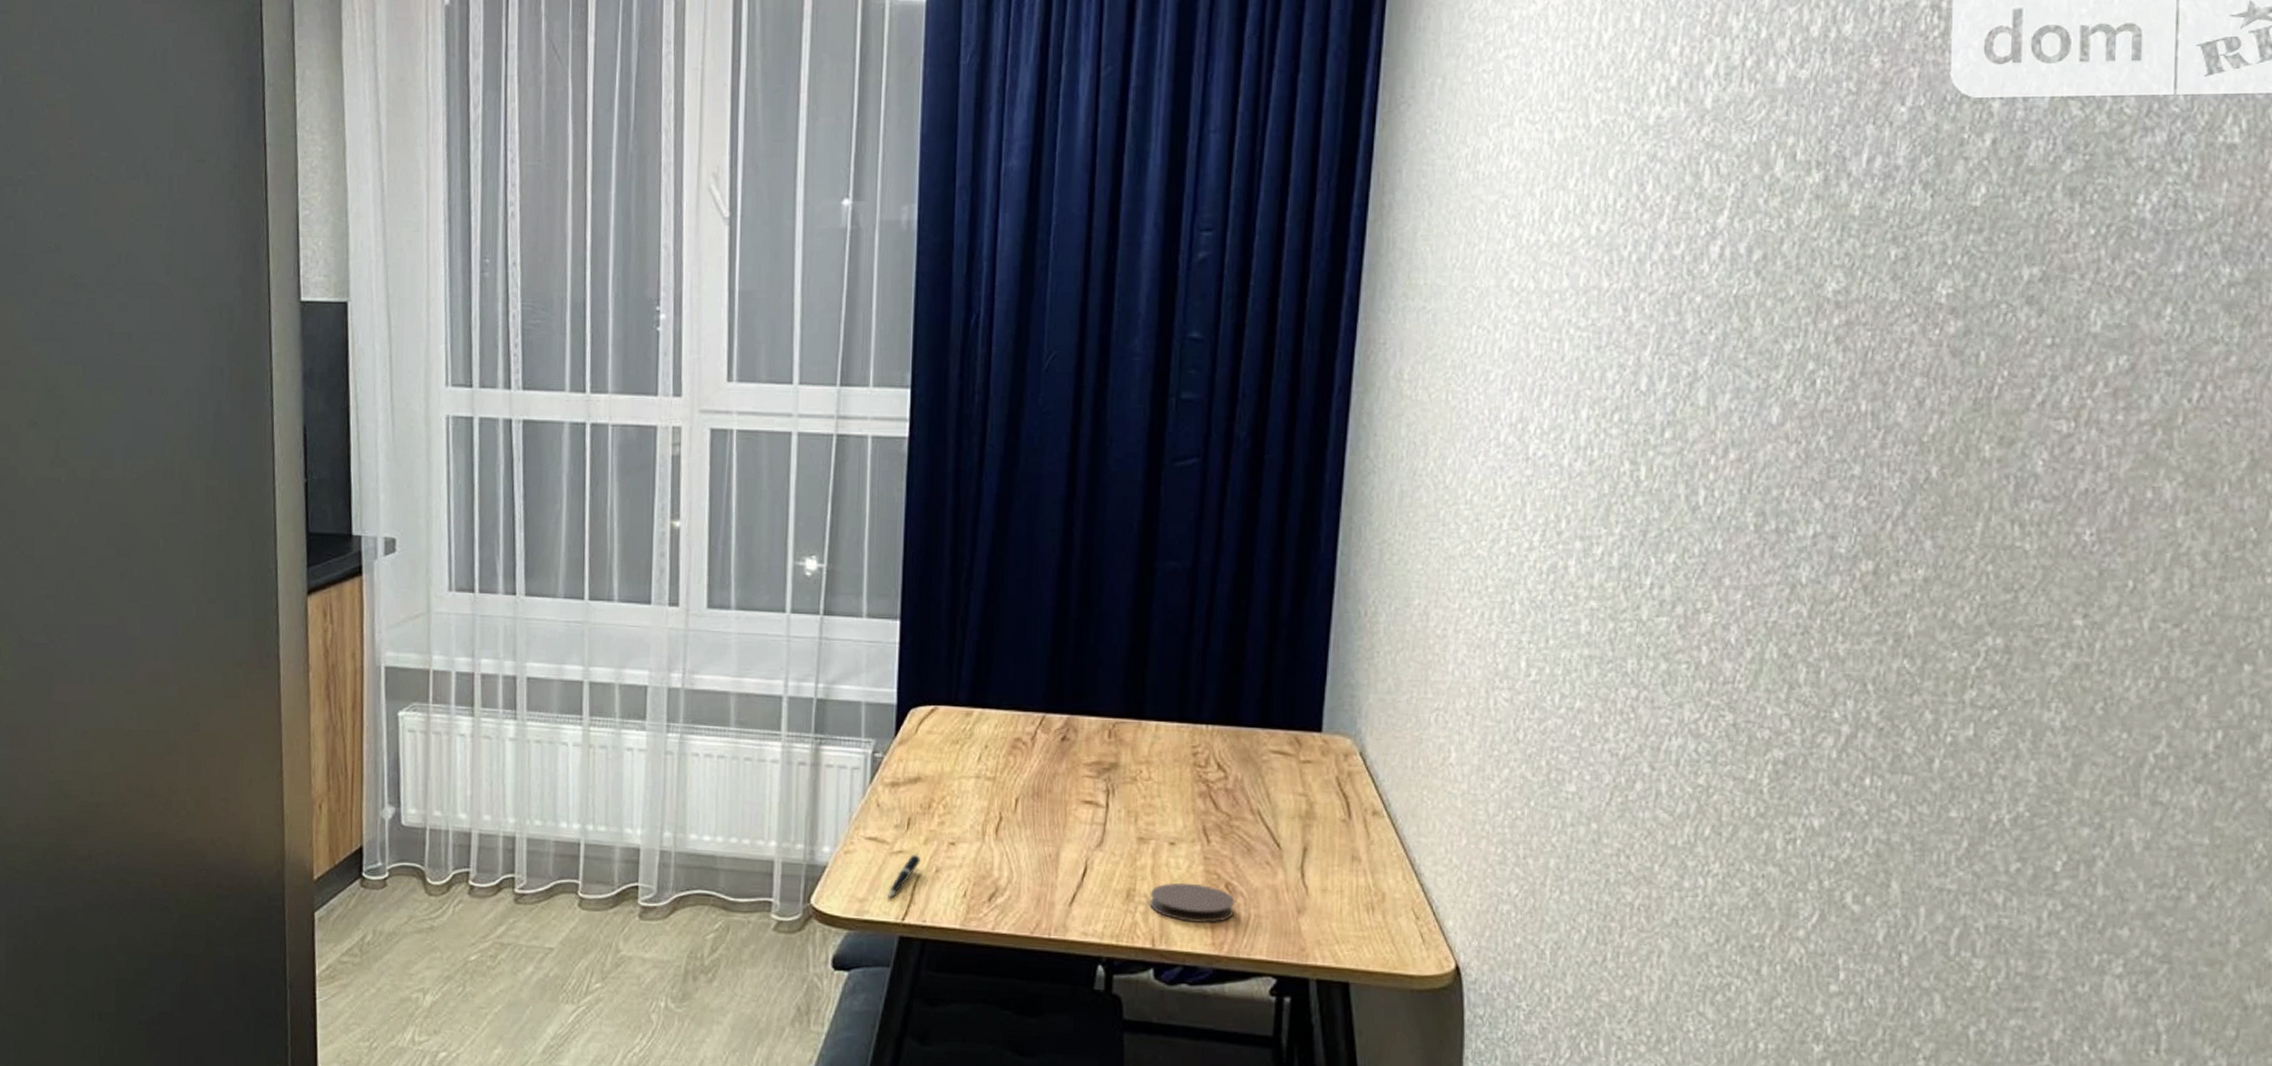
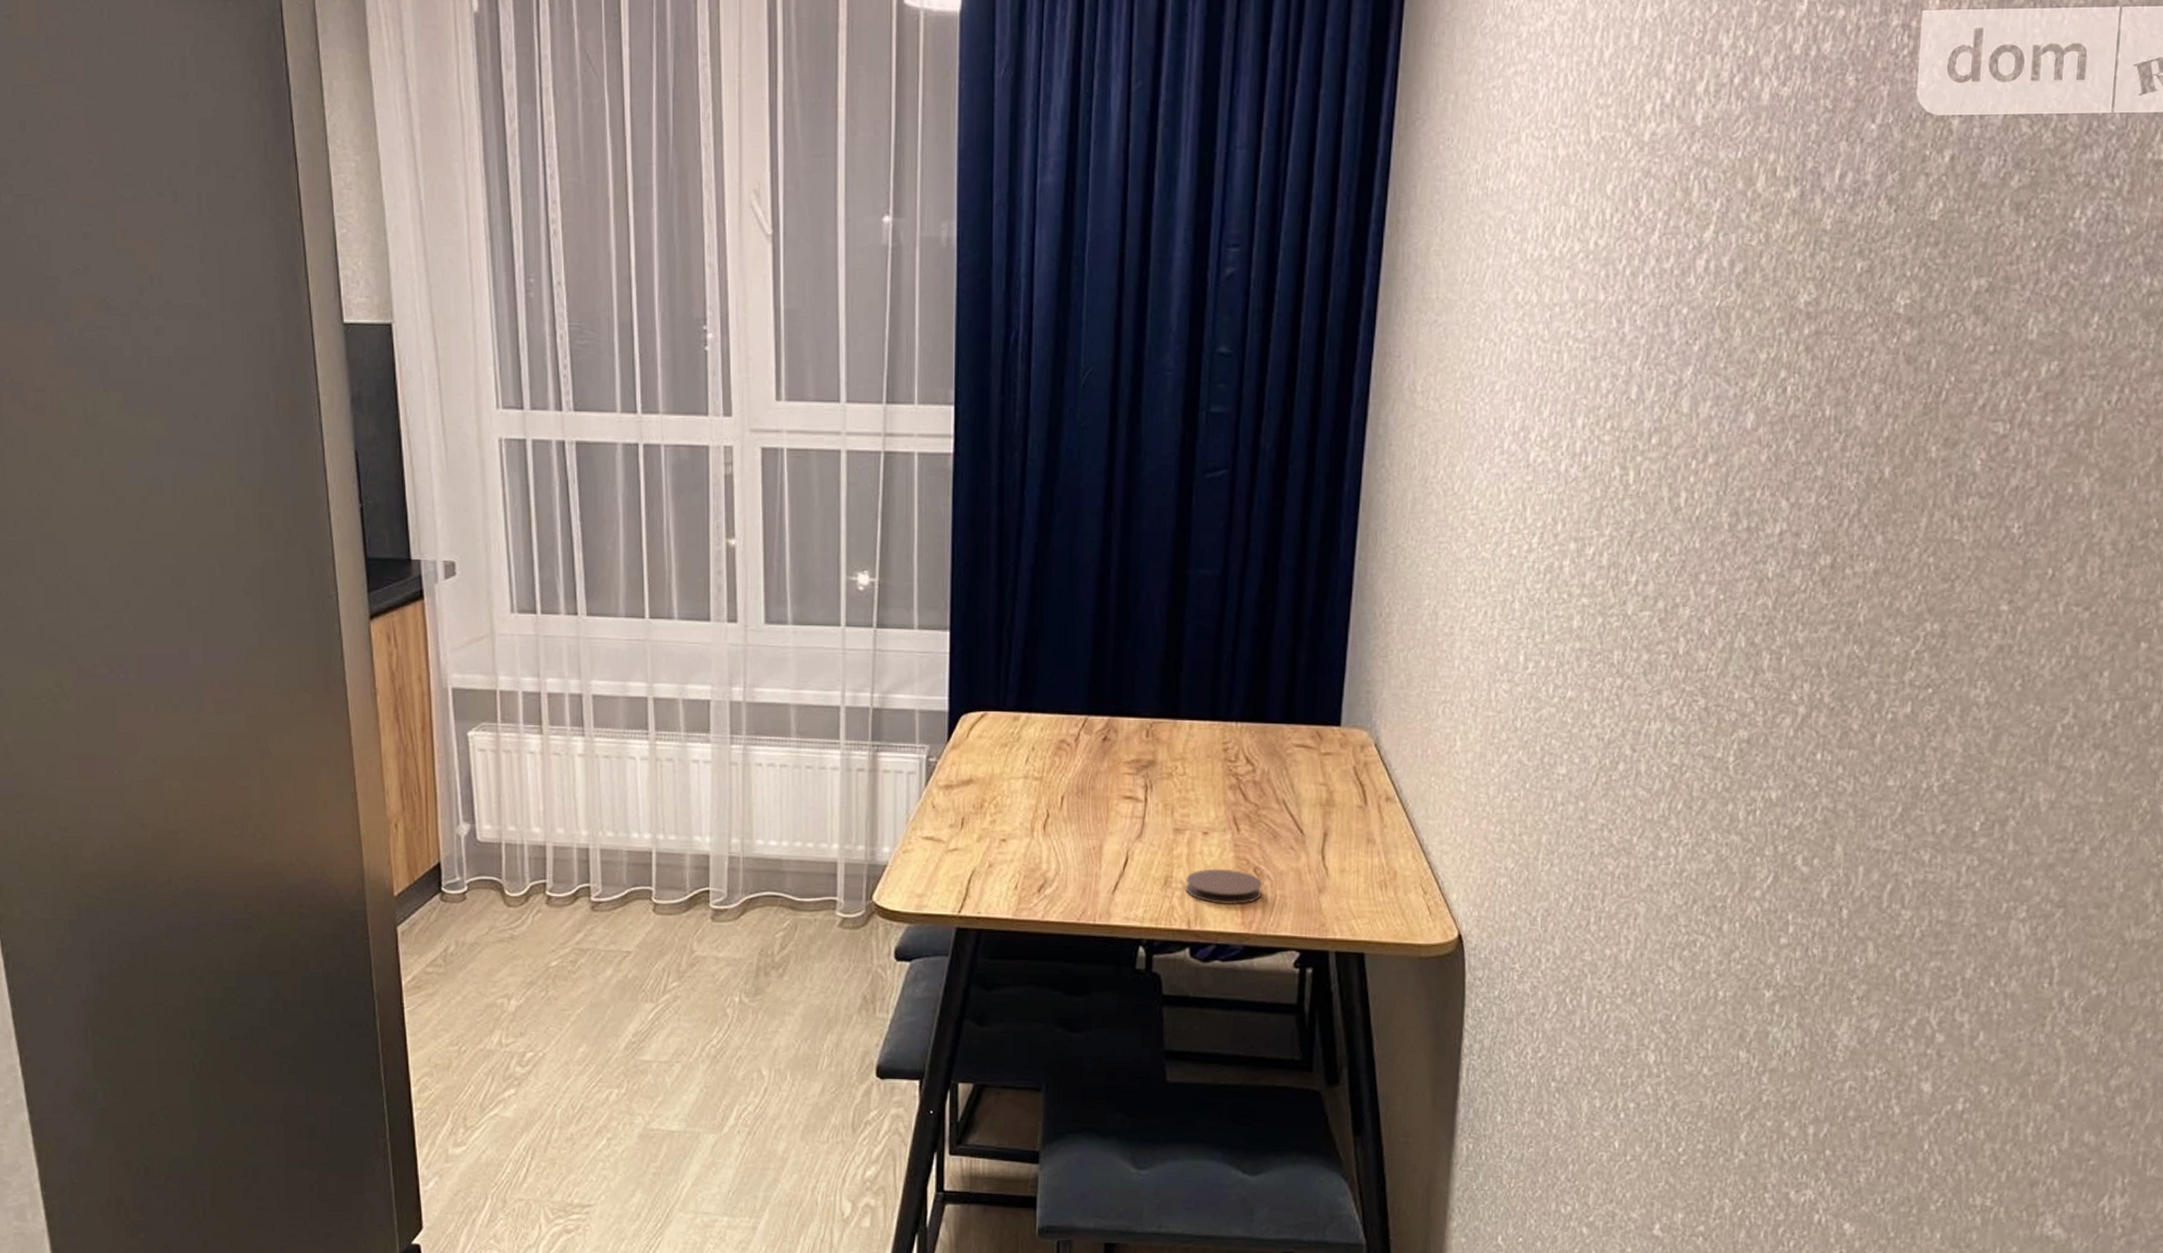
pen: present [886,854,920,900] -> none [943,851,974,894]

